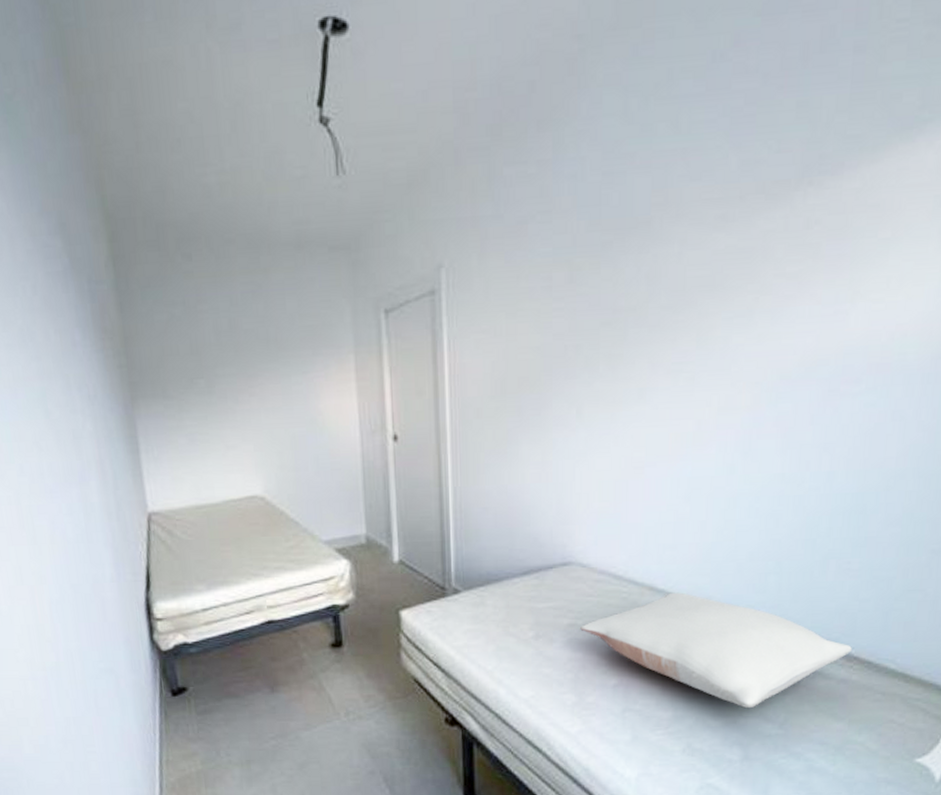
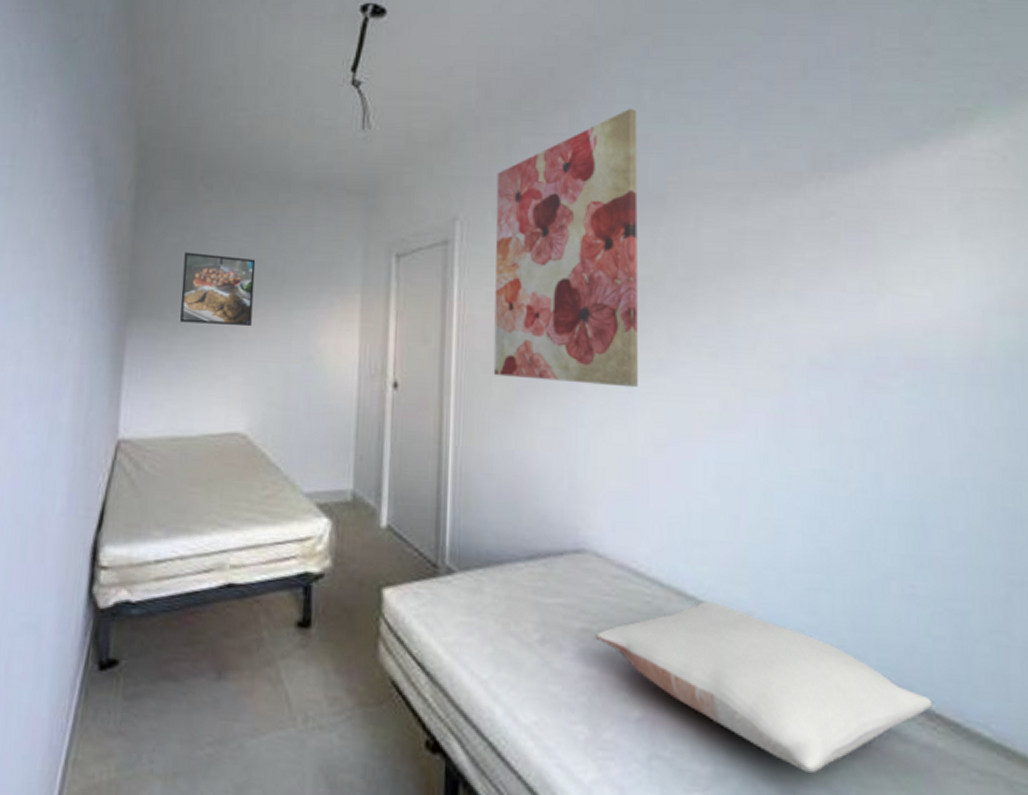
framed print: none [176,328,253,399] -> present [180,252,256,327]
wall art: none [480,121,624,420] -> present [493,108,638,388]

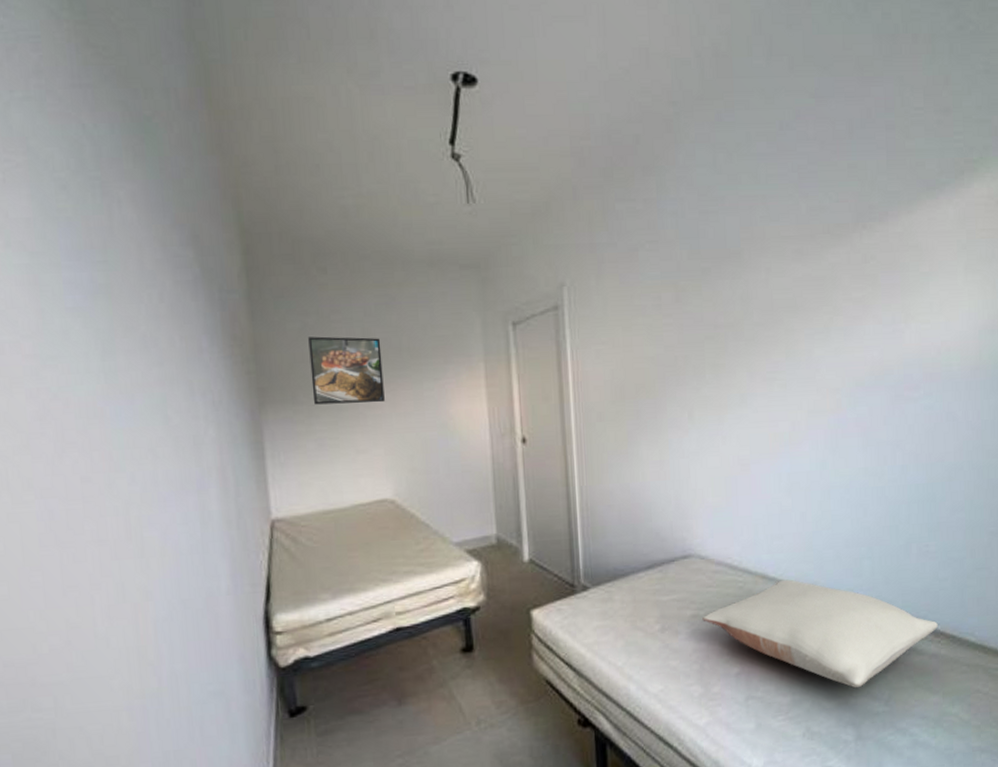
wall art: present [493,108,638,388] -> none [596,171,726,423]

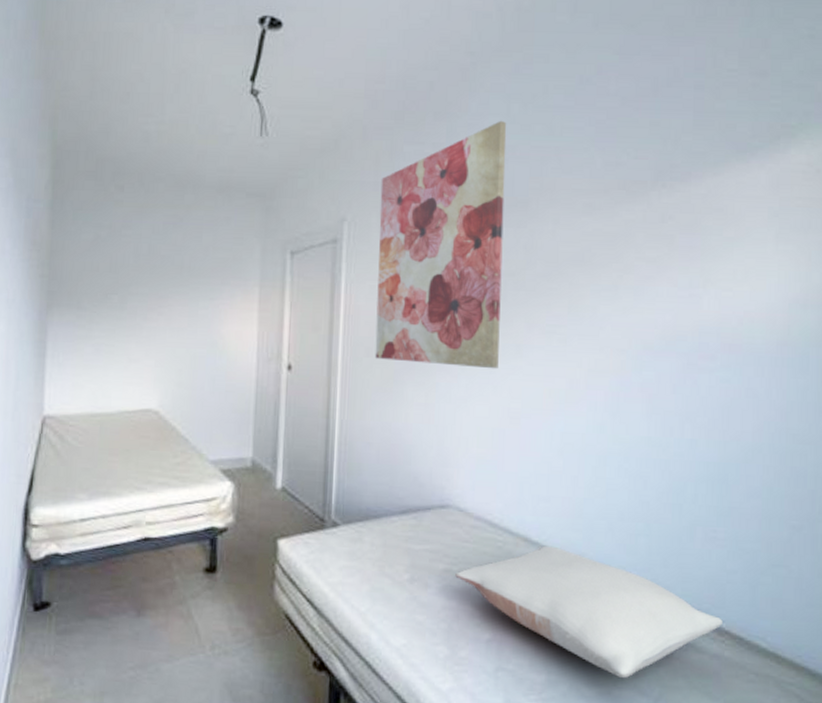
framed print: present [308,336,385,405] -> none [96,248,165,316]
wall art: none [596,171,726,423] -> present [375,120,507,369]

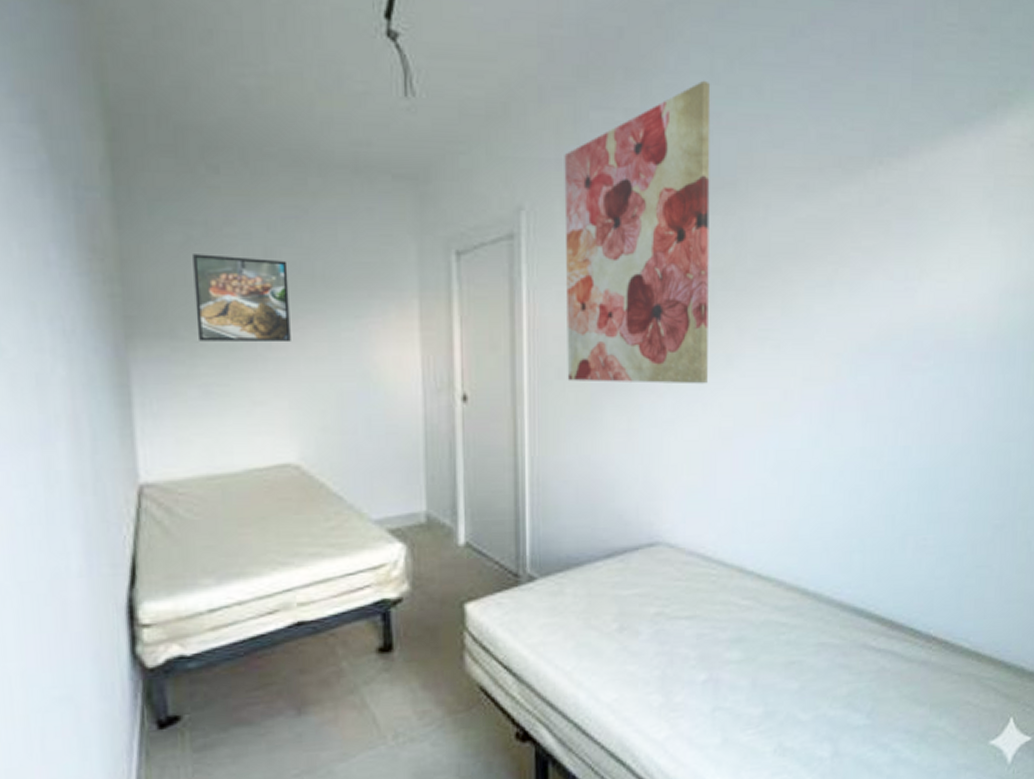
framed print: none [96,248,165,316] -> present [193,254,291,343]
pillow: present [455,545,723,679] -> none [668,573,930,699]

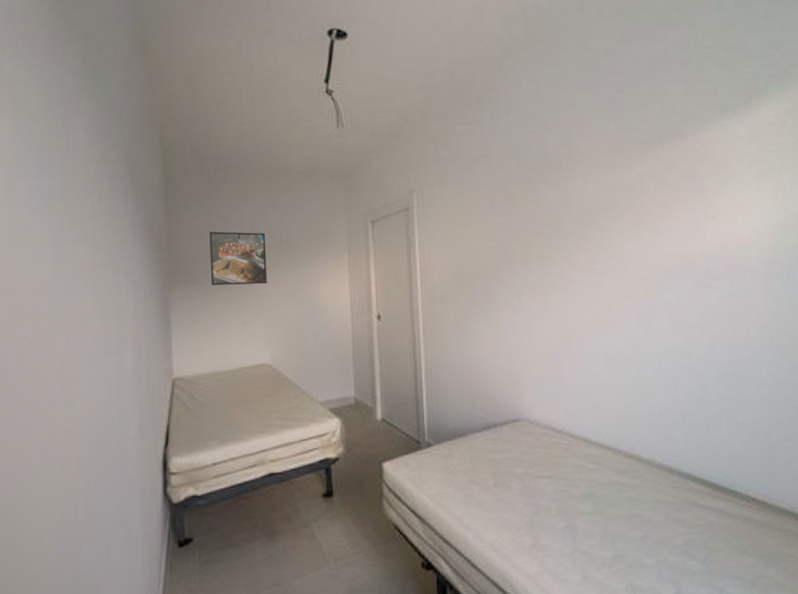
wall art: present [564,80,711,384] -> none [440,100,550,304]

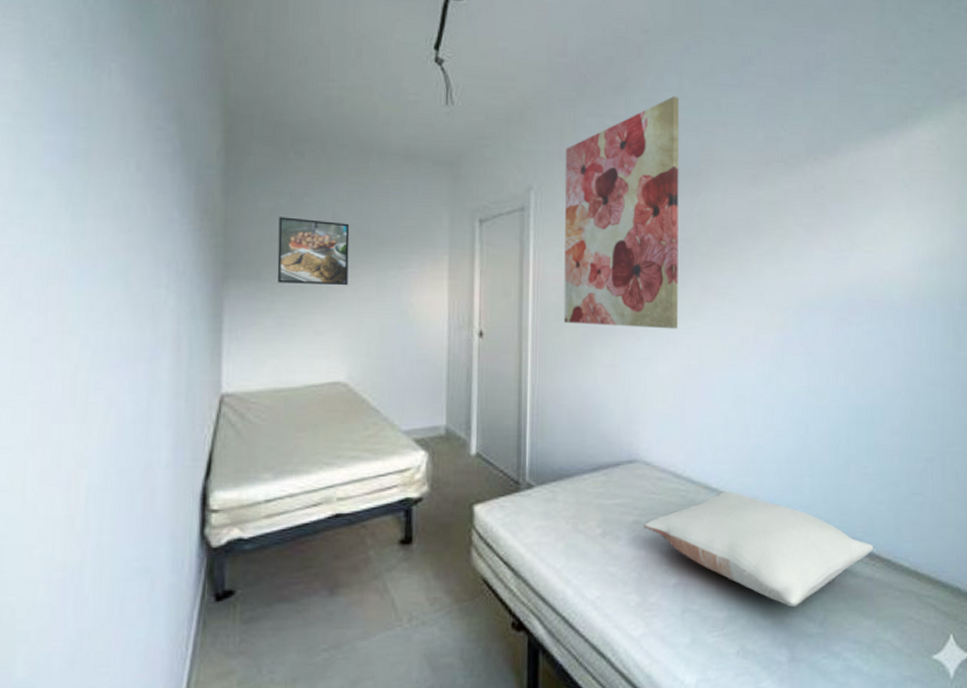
wall art: none [440,100,550,304] -> present [563,95,680,329]
pillow: none [532,444,749,547] -> present [644,491,873,608]

